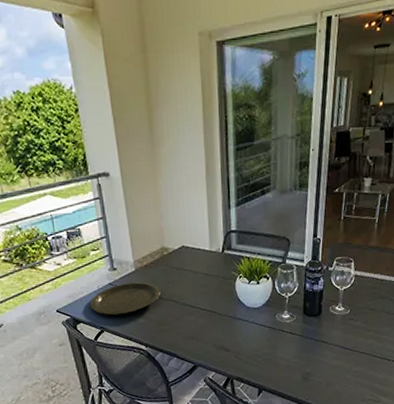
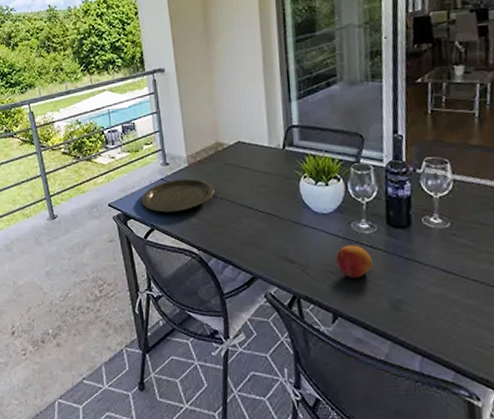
fruit: none [263,332,291,360] -> present [336,245,373,279]

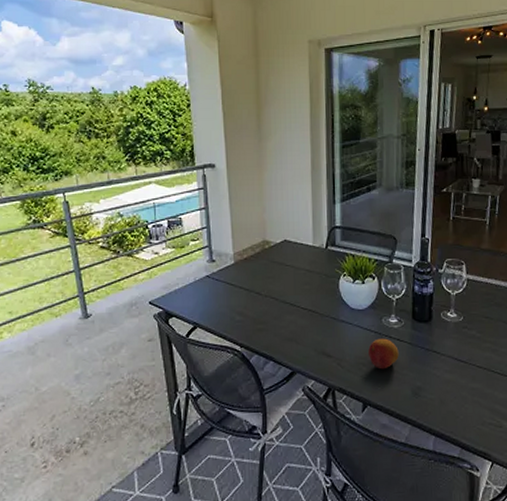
plate: present [141,177,215,213] -> none [184,275,259,311]

